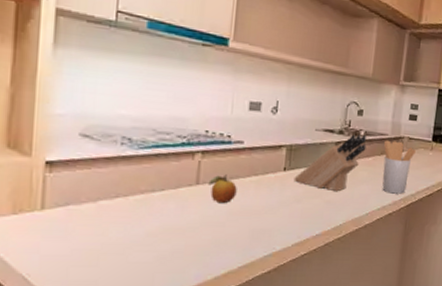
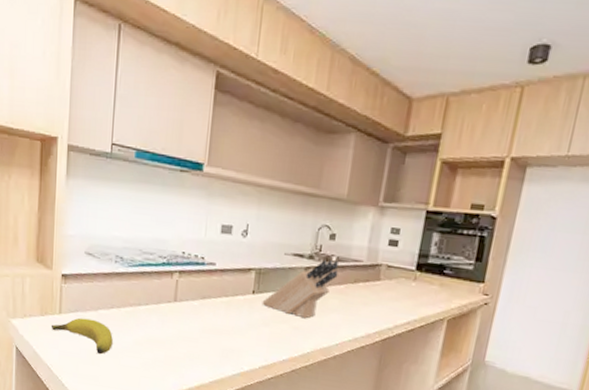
banana: none [28,212,118,252] -> present [50,317,113,354]
fruit: present [208,174,237,204] -> none [184,294,209,321]
utensil holder: present [382,140,416,194] -> none [354,267,395,327]

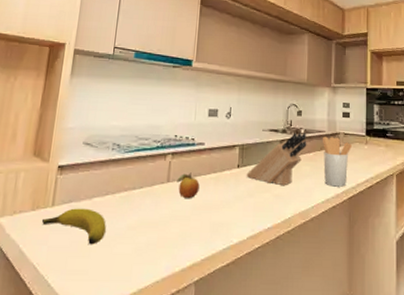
fruit: none [184,294,209,321] -> present [177,172,200,199]
utensil holder: none [354,267,395,327] -> present [323,136,352,187]

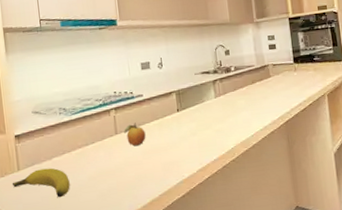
knife block: present [246,133,307,186] -> none [186,70,239,122]
utensil holder: present [323,136,352,187] -> none [253,69,282,115]

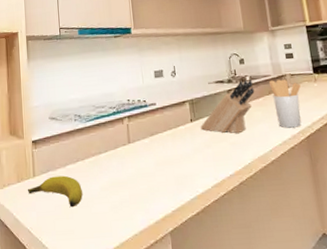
fruit: present [124,123,146,147] -> none [136,132,159,157]
knife block: none [186,70,239,122] -> present [200,80,255,134]
utensil holder: none [253,69,282,115] -> present [269,79,302,128]

